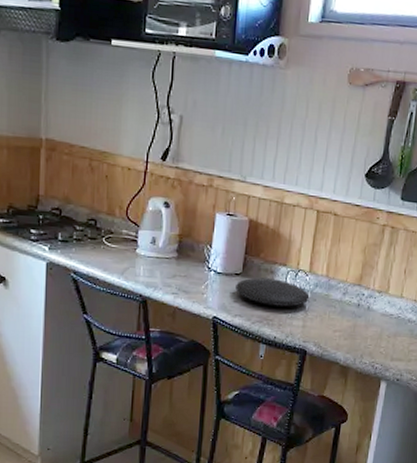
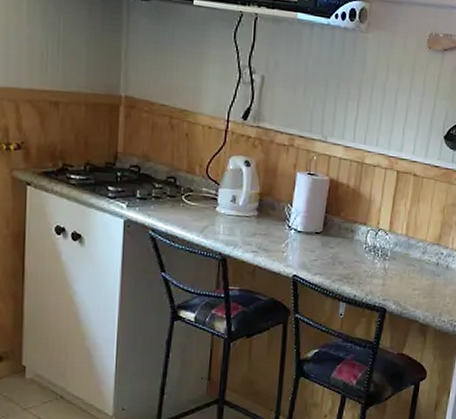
plate: present [235,277,310,307] -> none [316,236,390,266]

